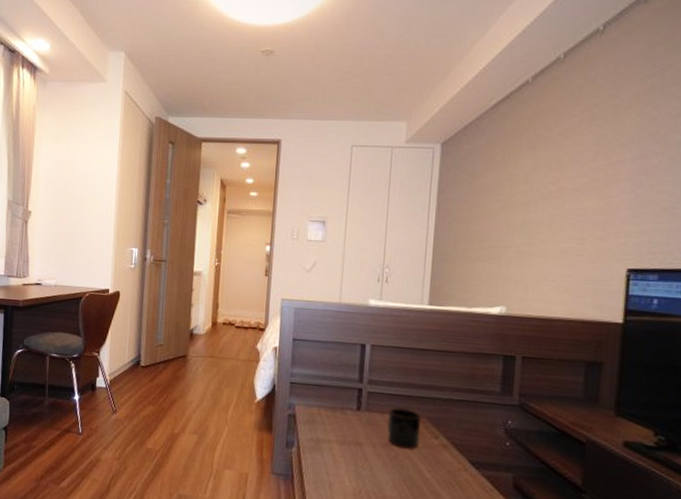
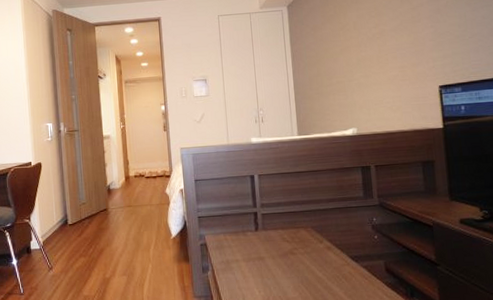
mug: present [387,407,421,449] -> none [280,222,309,256]

